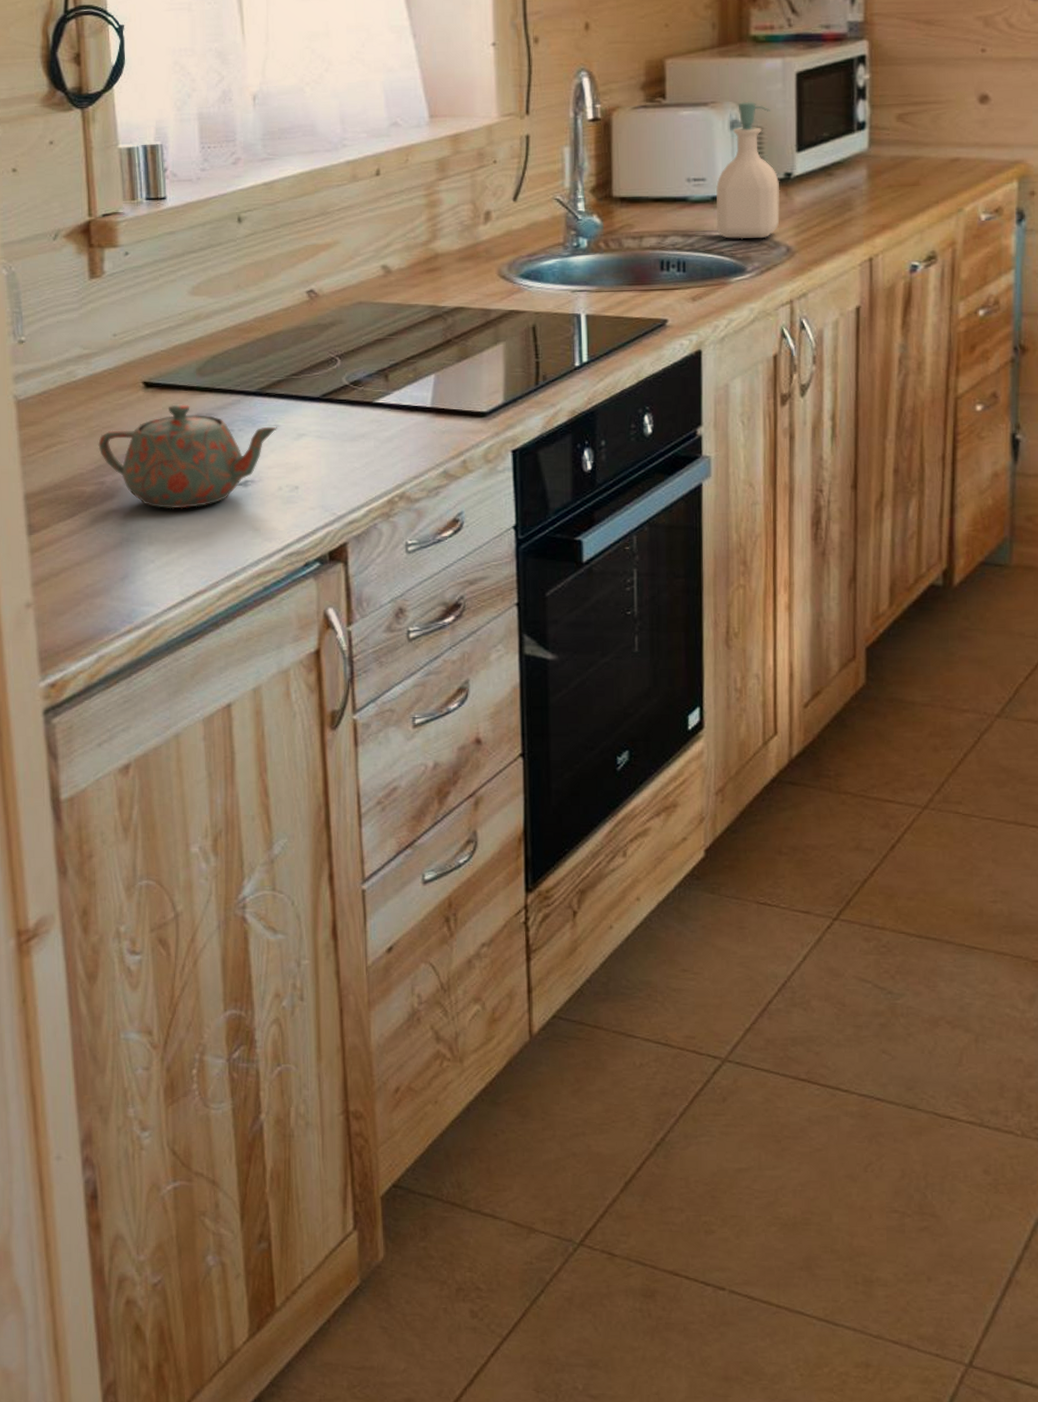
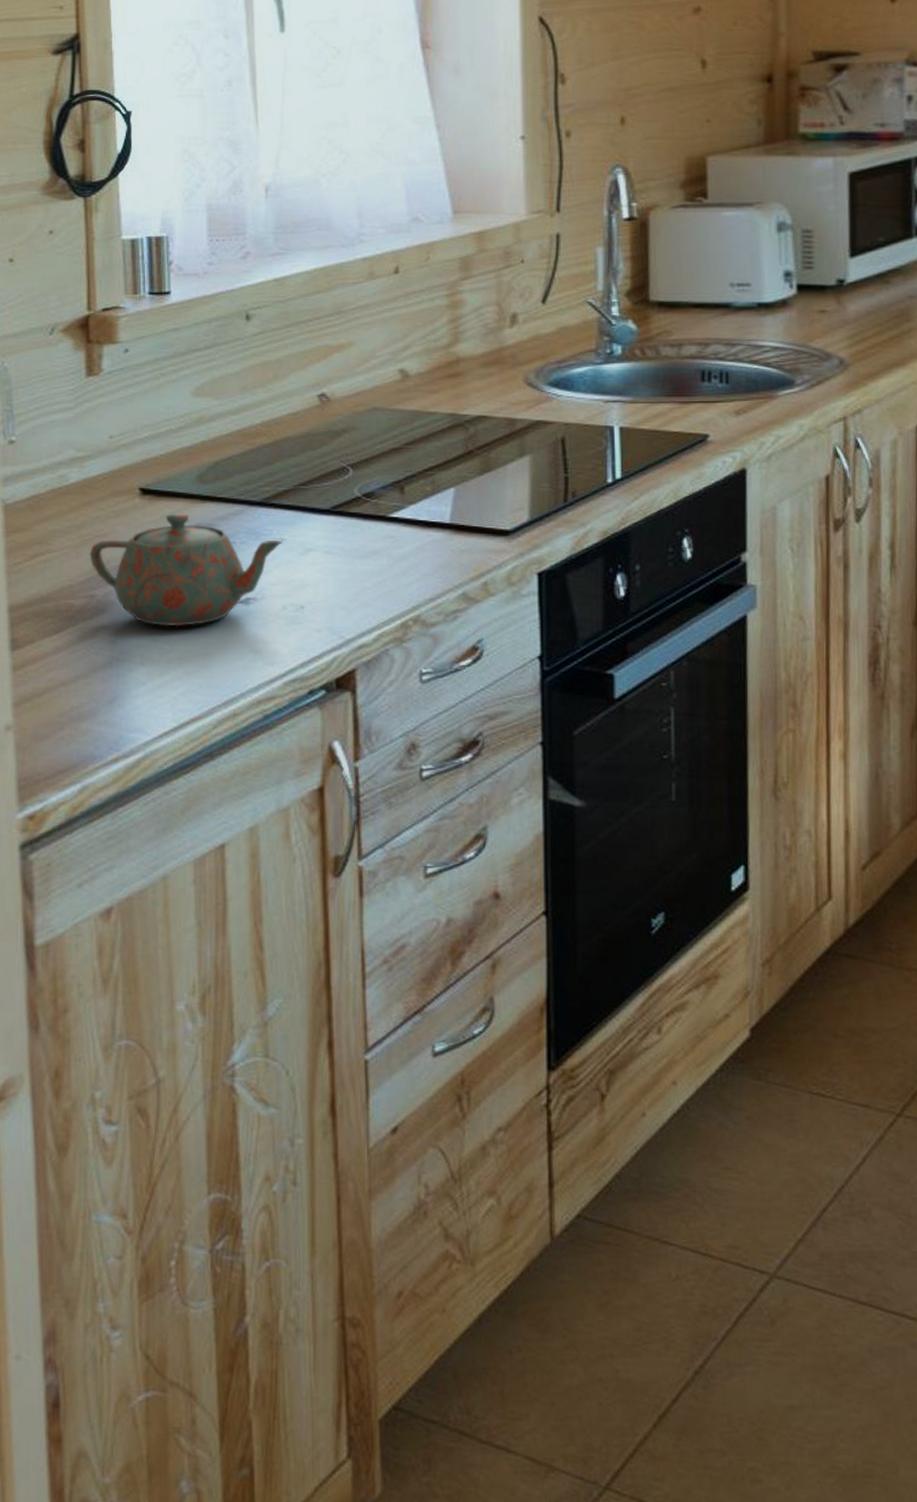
soap bottle: present [715,101,780,240] -> none [761,202,832,350]

